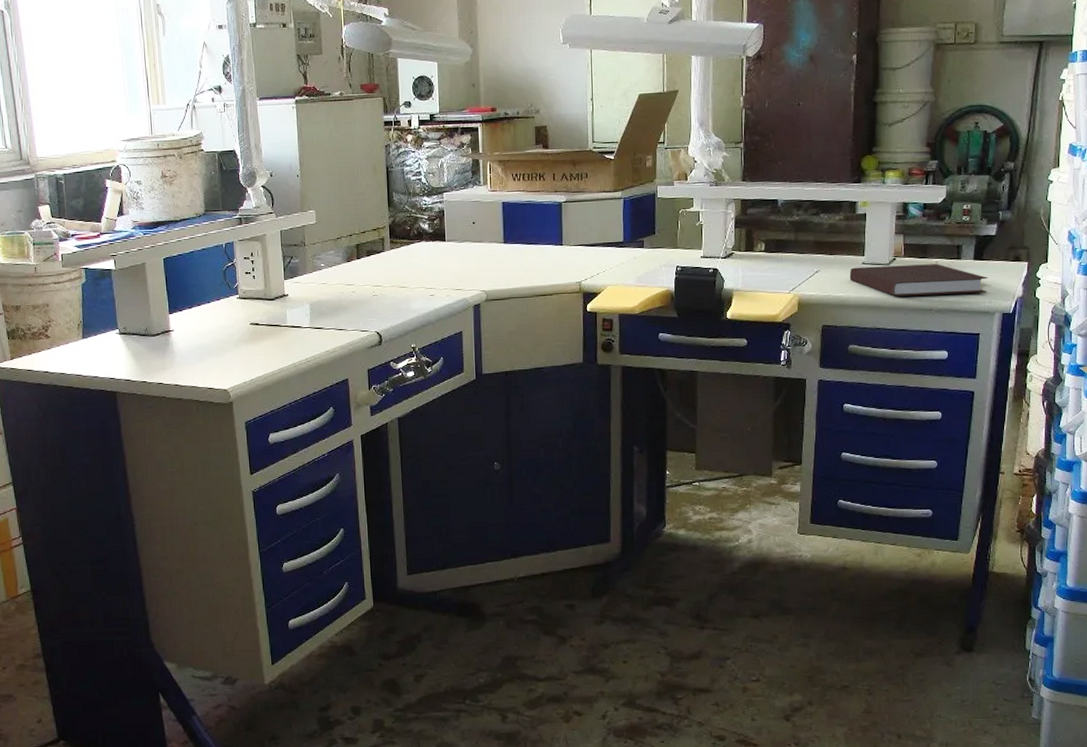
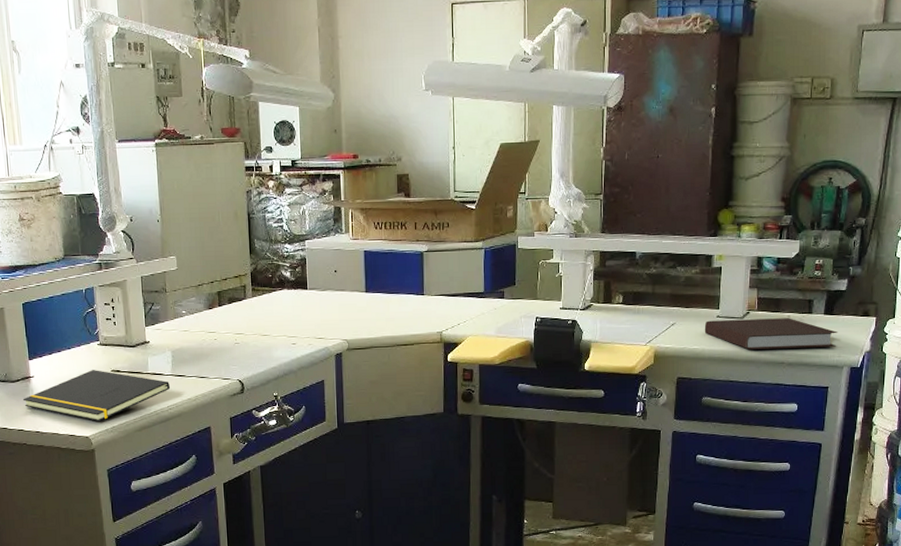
notepad: none [162,323,309,374] -> present [22,370,171,421]

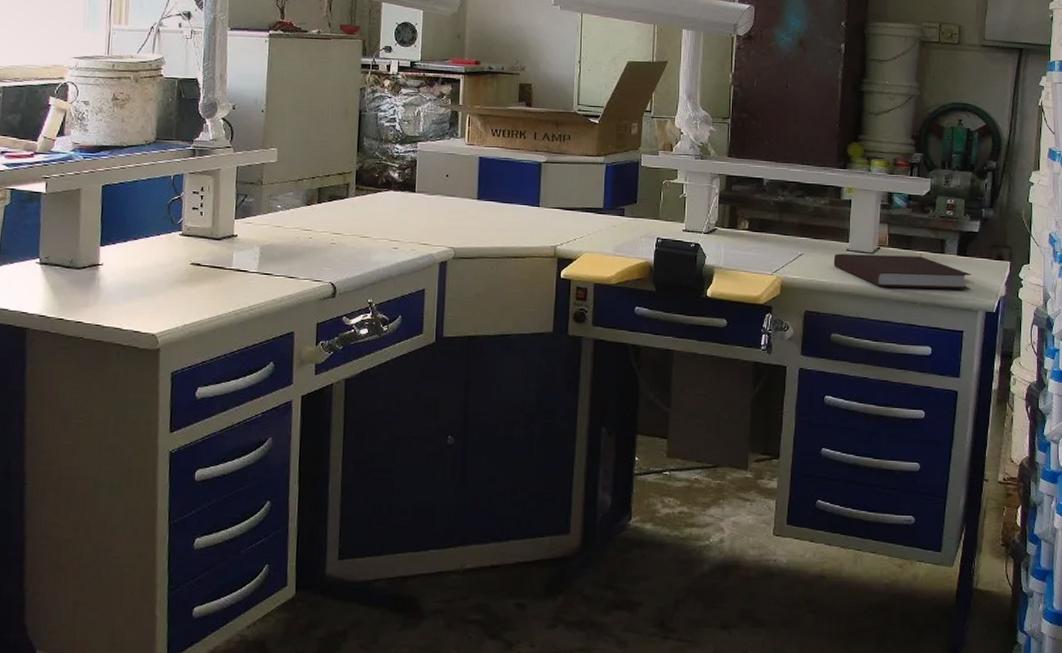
notepad: present [22,370,171,421] -> none [86,261,255,318]

